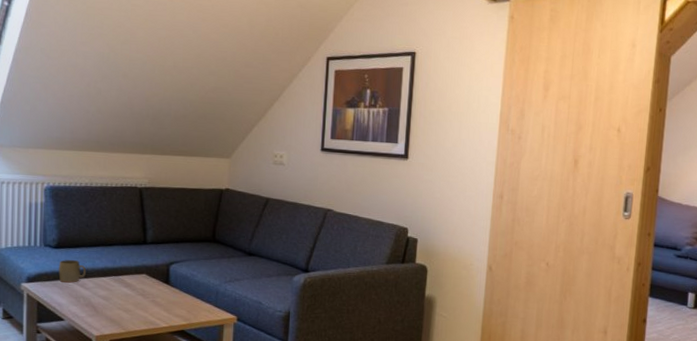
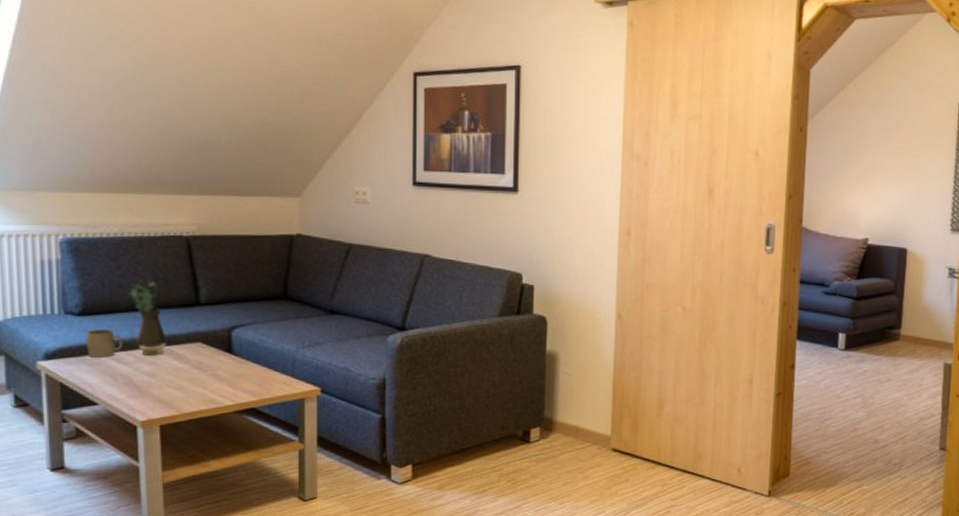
vase: none [91,219,120,283] -> present [126,278,167,356]

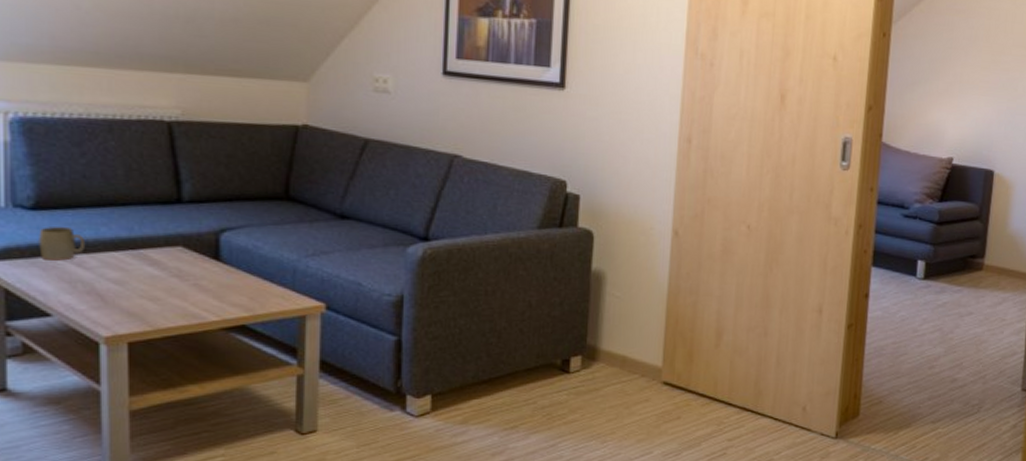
vase: present [126,278,167,356] -> none [91,167,140,261]

